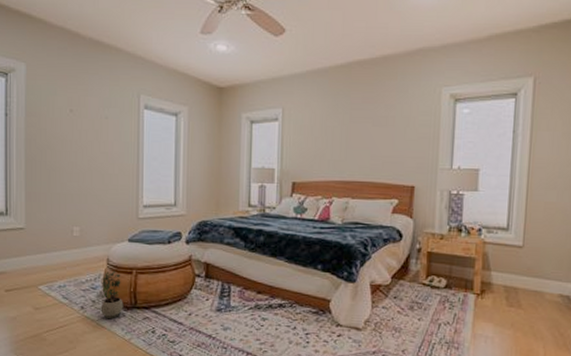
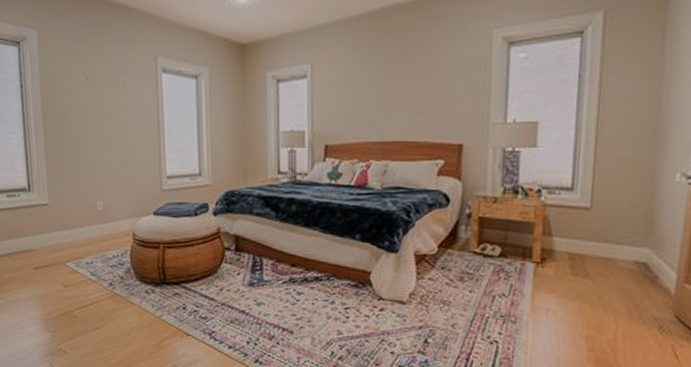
potted plant: present [100,270,123,319] -> none [128,245,152,296]

